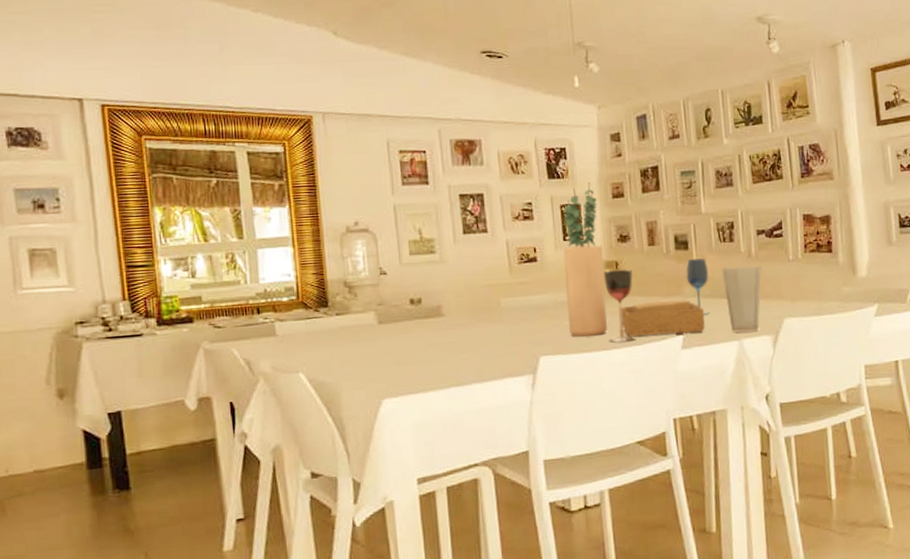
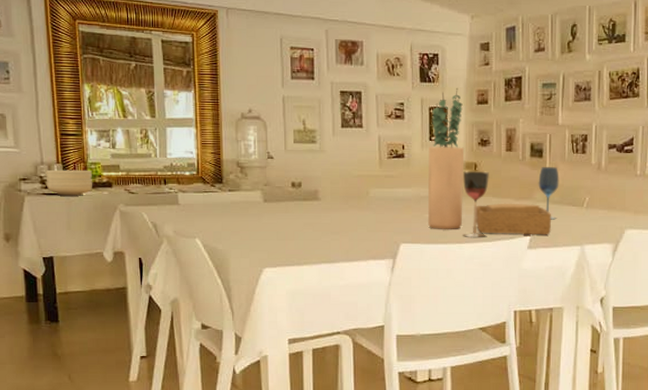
bowl: none [108,305,169,338] -> present [45,169,93,196]
cup: present [721,266,762,333] -> none [572,177,609,239]

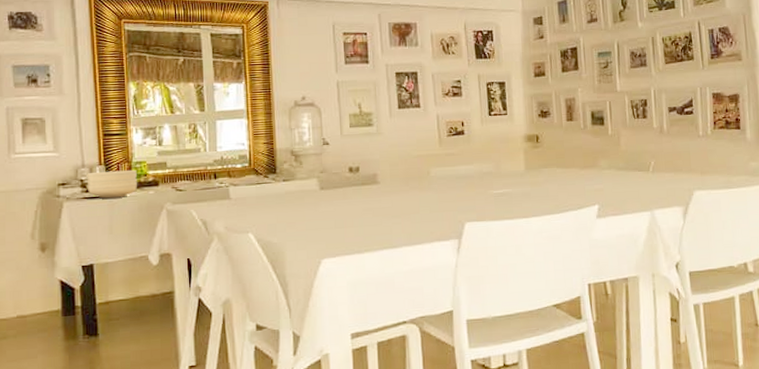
vase: present [427,87,465,229] -> none [488,61,528,205]
wineglass: present [463,171,489,237] -> none [525,142,553,211]
napkin holder: present [475,203,552,235] -> none [540,172,619,206]
wineglass: present [537,167,559,220] -> none [601,133,623,187]

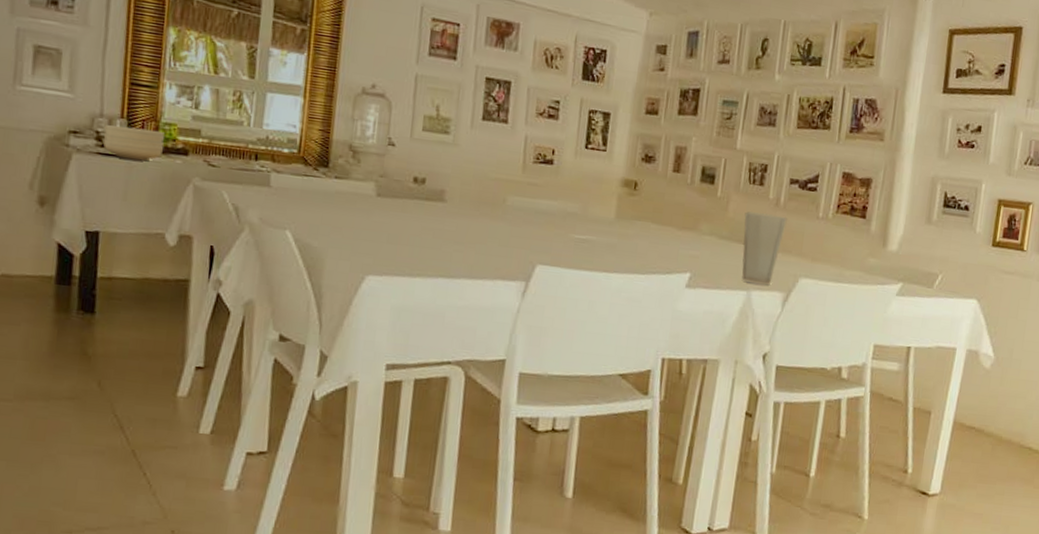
cup: none [635,141,673,204] -> present [742,211,787,286]

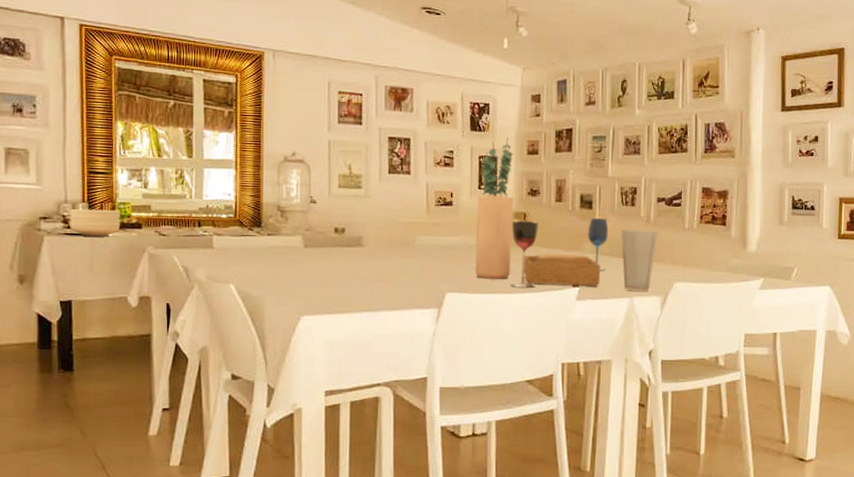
vase: none [571,91,629,255] -> present [474,137,514,279]
wineglass: none [612,188,651,269] -> present [511,220,538,288]
napkin holder: none [628,230,718,274] -> present [524,253,601,287]
wineglass: none [705,195,731,258] -> present [586,218,609,271]

